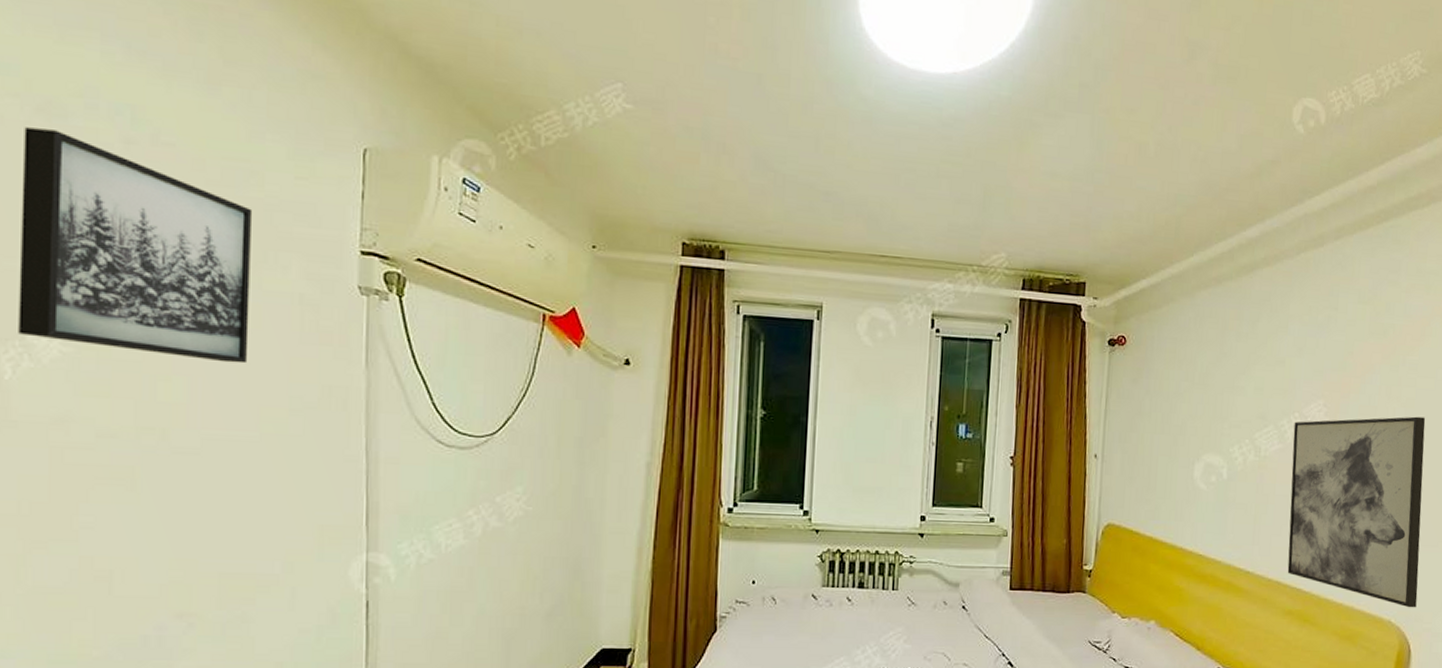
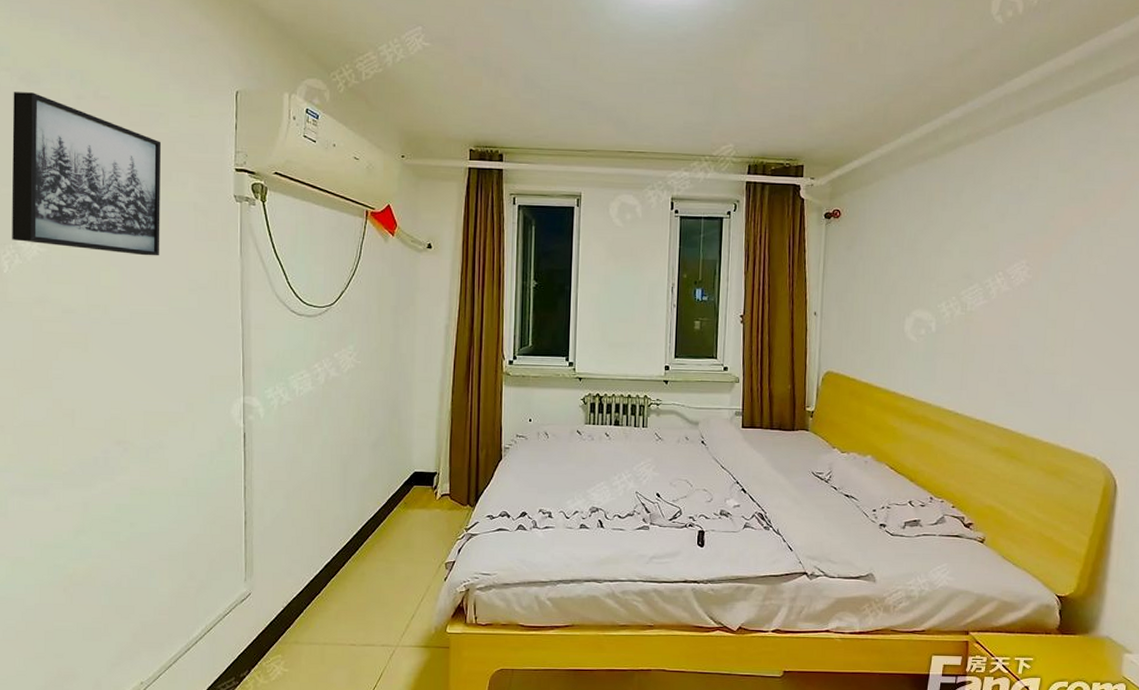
wall art: present [1287,416,1426,608] -> none [994,272,1128,447]

